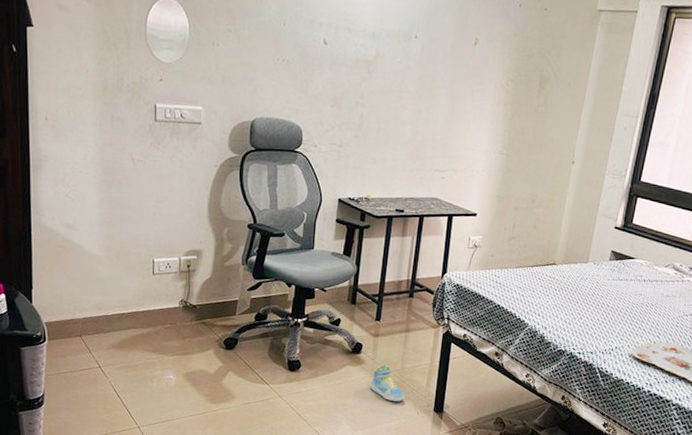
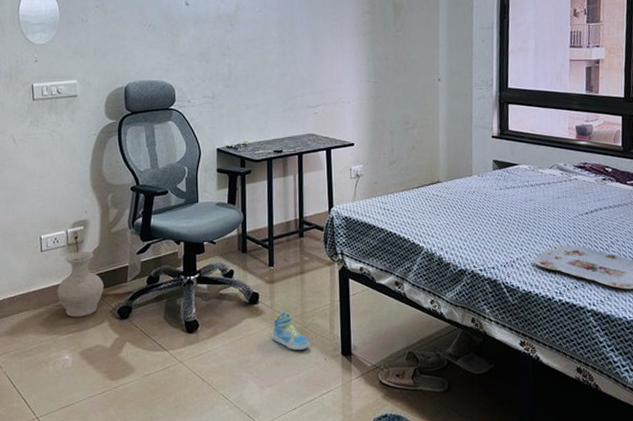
vase: none [166,280,212,342] -> present [57,251,104,318]

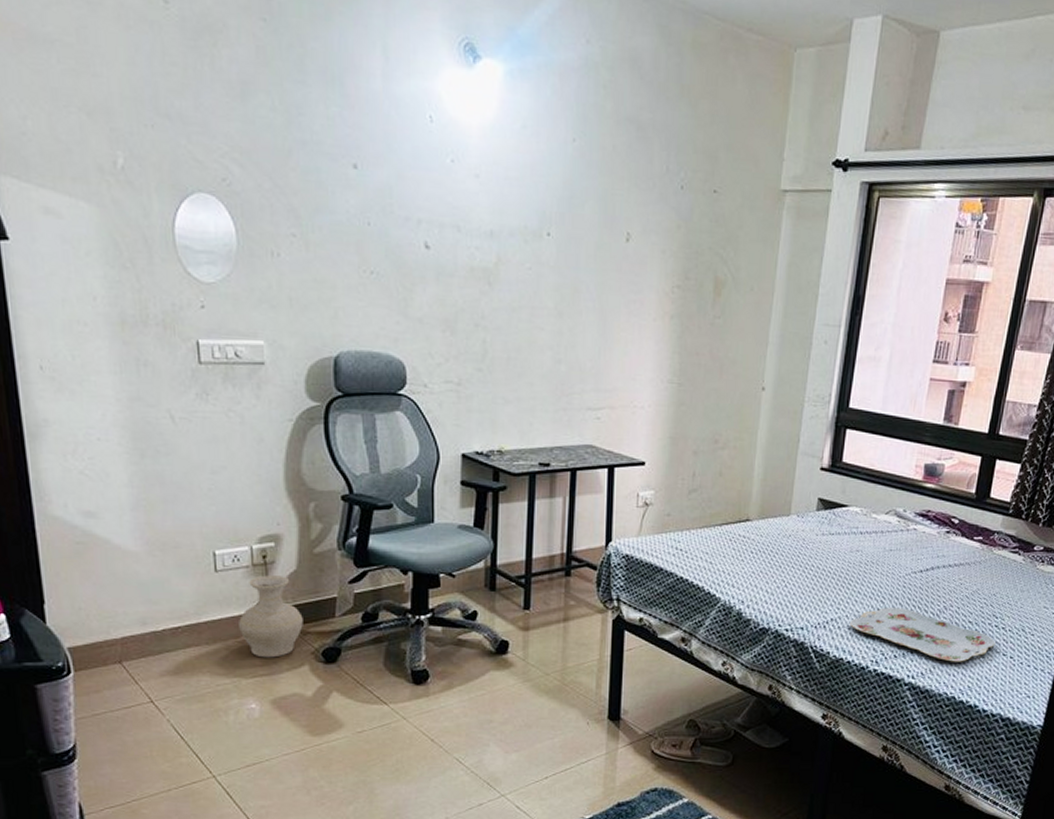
sneaker: present [271,312,310,350] -> none [522,665,570,711]

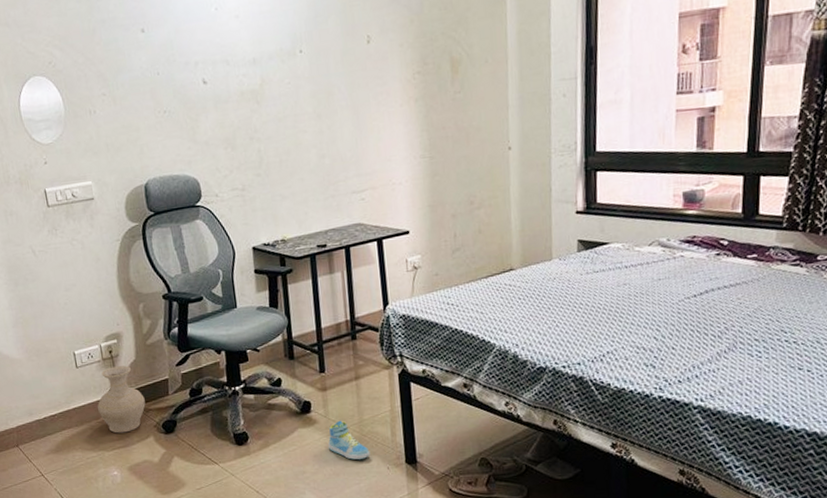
sneaker: none [522,665,570,711] -> present [328,420,371,460]
serving tray: present [850,608,996,662] -> none [627,333,788,382]

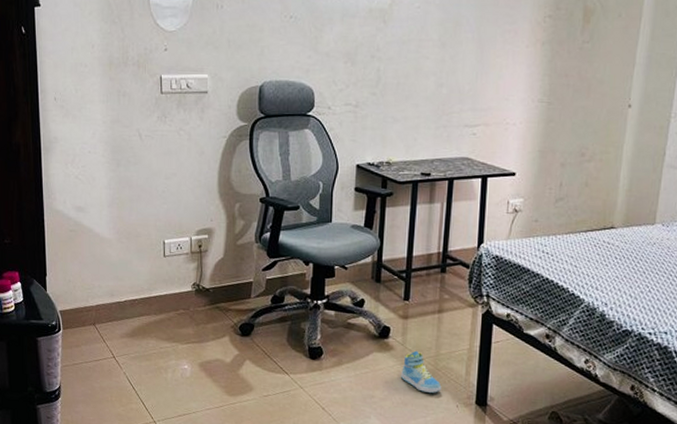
vase: present [97,365,146,434] -> none [179,261,226,329]

